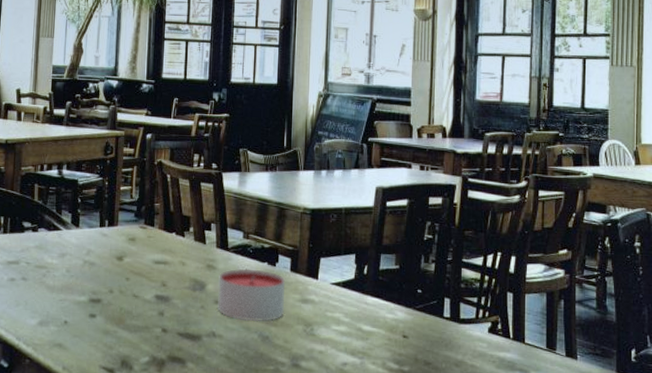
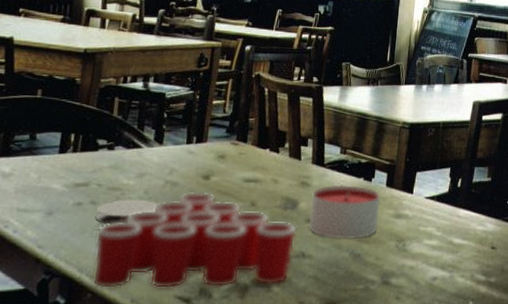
coaster: none [27,276,80,299] -> present [95,199,159,225]
cup: none [28,270,207,361] -> present [92,190,298,289]

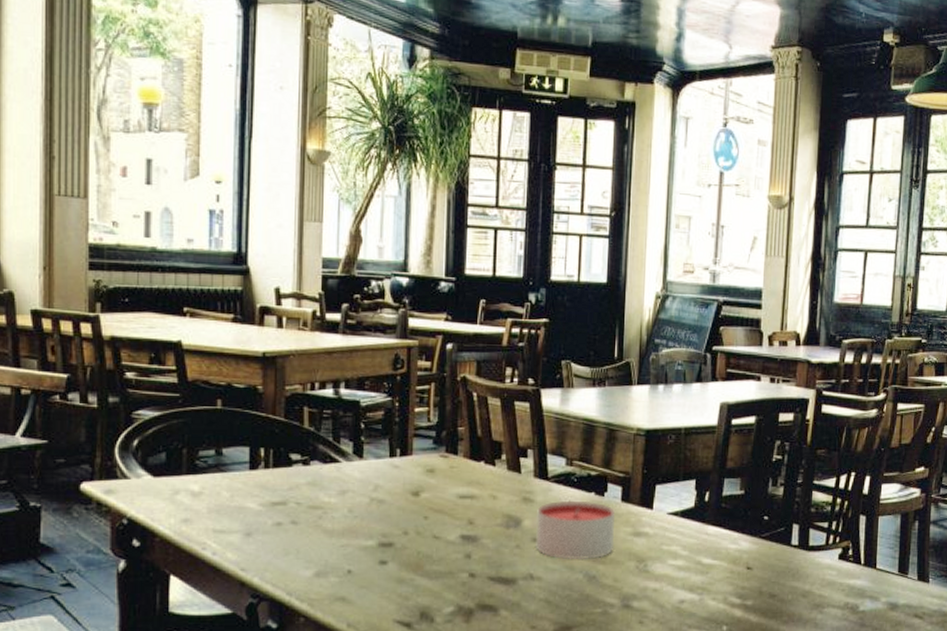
cup: present [92,190,298,289] -> none [301,508,523,613]
coaster: present [95,199,159,225] -> none [299,518,366,546]

